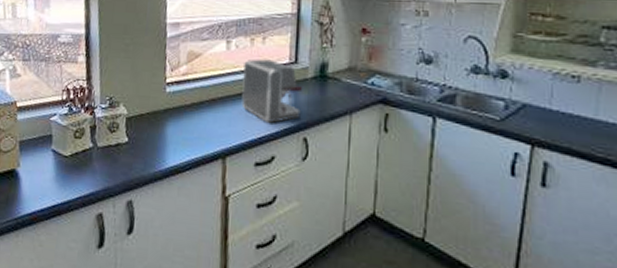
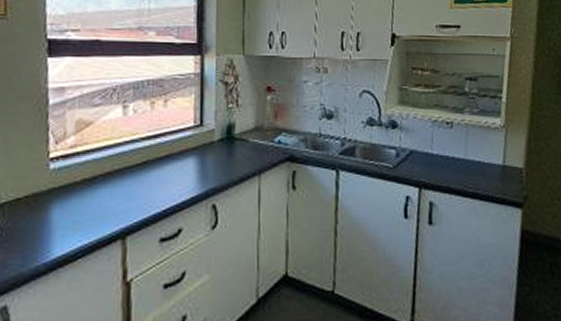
coffee maker: present [241,59,303,124] -> none [142,124,210,194]

